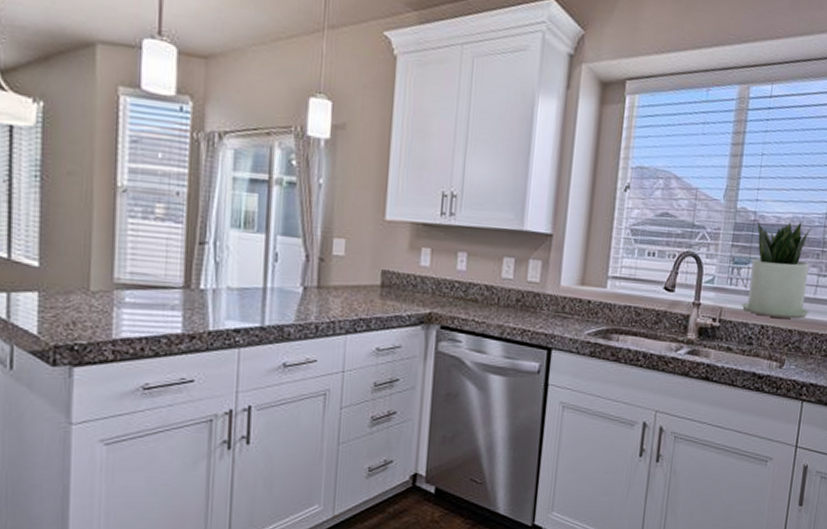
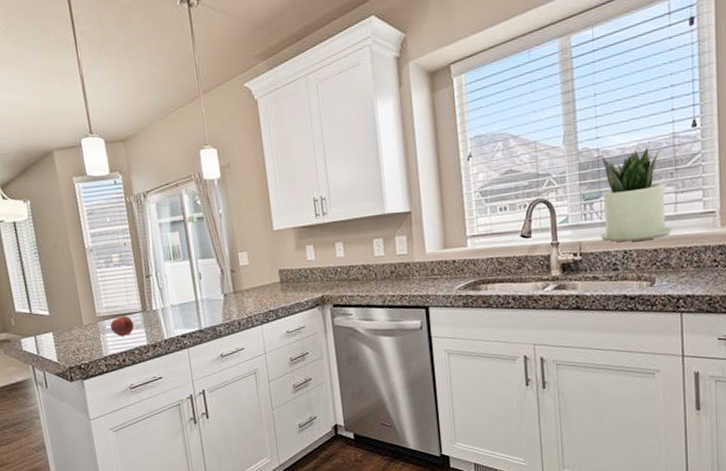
fruit: none [131,288,167,316] -> present [110,316,134,336]

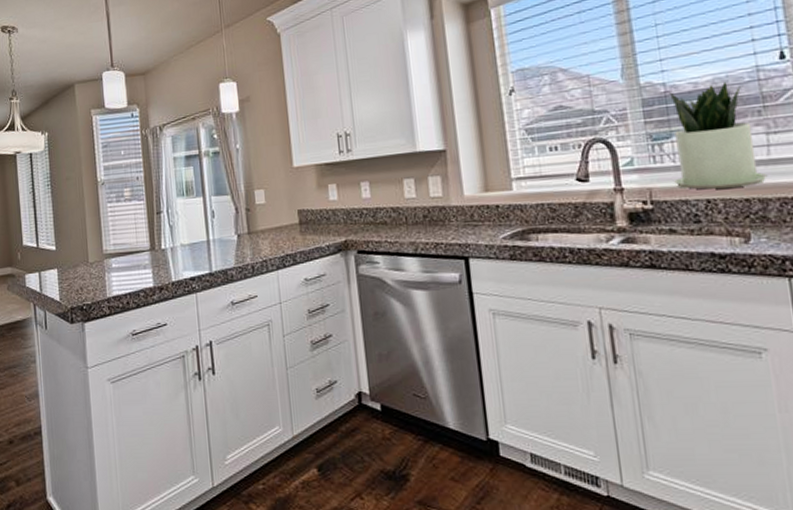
fruit: present [110,316,134,336] -> none [116,254,141,276]

